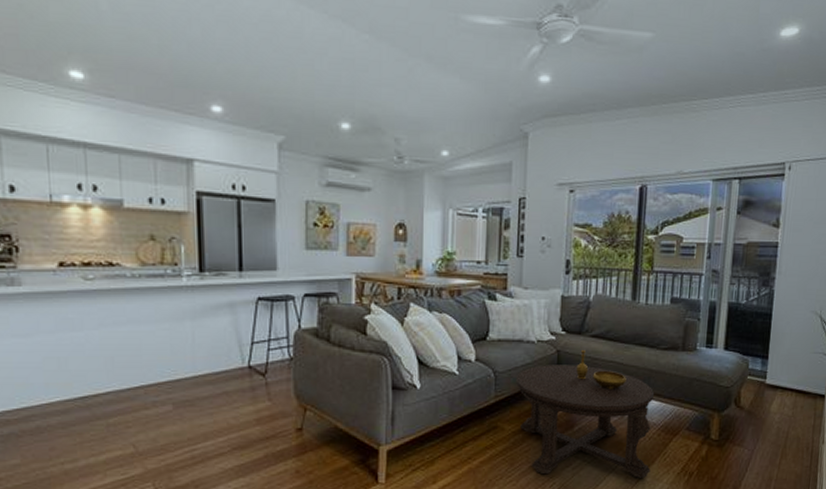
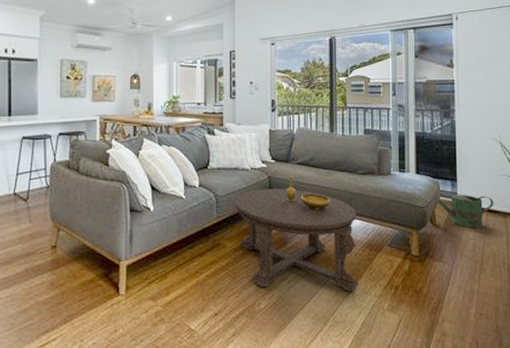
watering can: none [743,373,805,411] -> present [436,194,494,229]

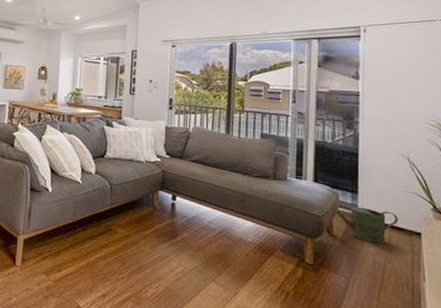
coffee table: present [233,189,359,291] -> none [127,181,249,291]
decorative bowl: present [286,175,331,210] -> none [178,171,223,208]

